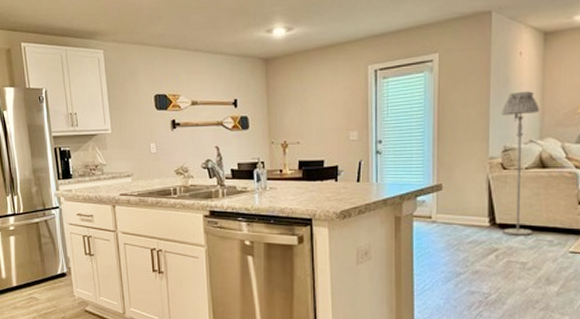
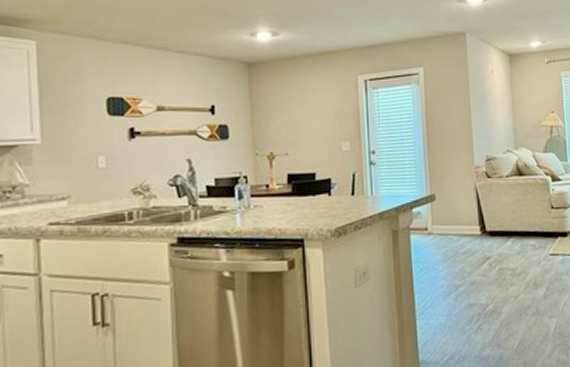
floor lamp: present [501,91,539,236] -> none [481,105,518,242]

